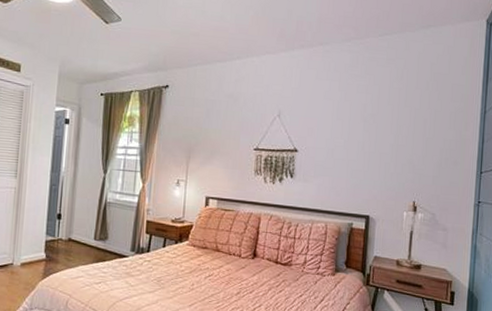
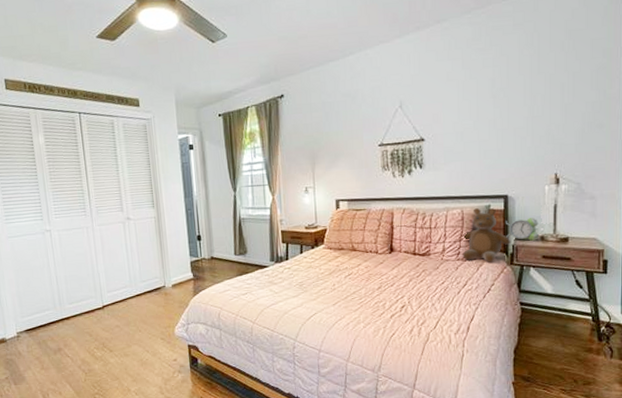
teddy bear: none [322,224,368,281] -> present [462,208,510,263]
alarm clock: none [364,241,399,265] -> present [505,218,543,242]

